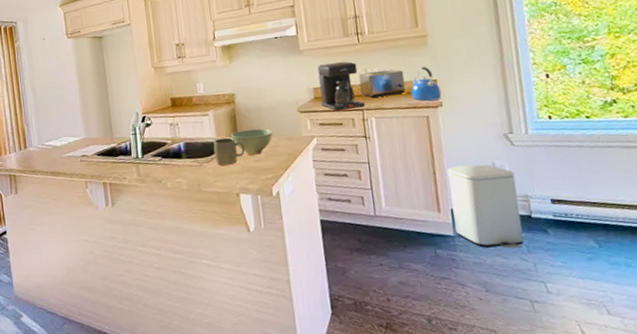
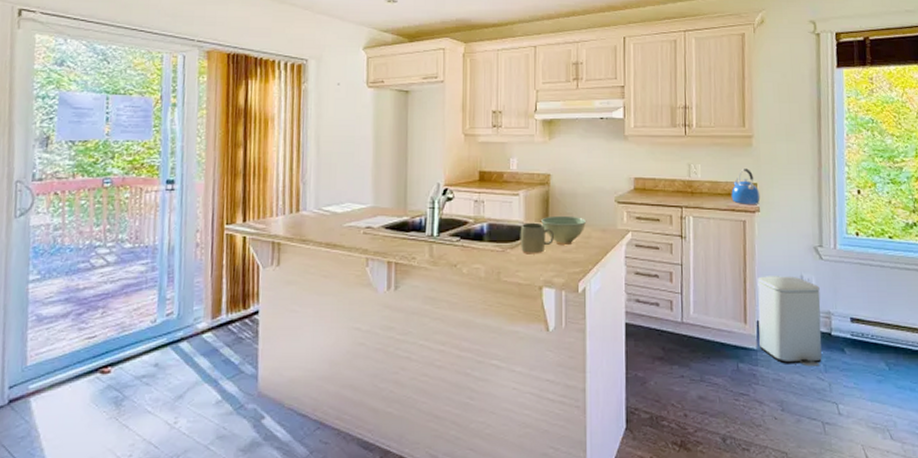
coffee maker: present [317,61,366,111] -> none [641,152,685,206]
toaster: present [358,69,406,98] -> none [681,167,727,195]

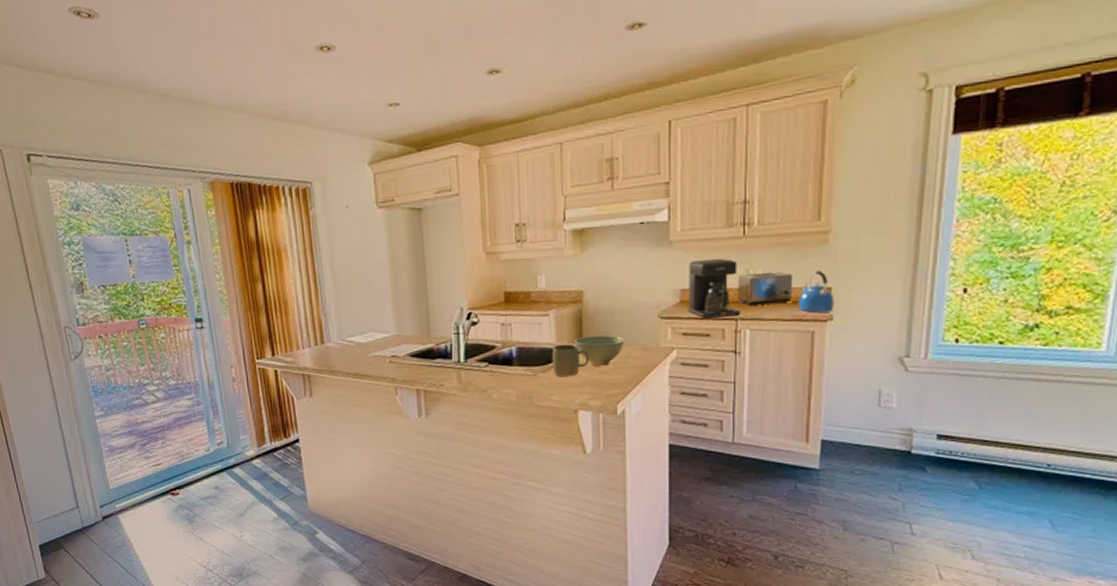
coffee maker: none [641,152,685,206] -> present [688,258,741,319]
toaster: none [681,167,727,195] -> present [737,271,793,305]
pedal bin: present [757,276,822,367] -> none [823,390,901,486]

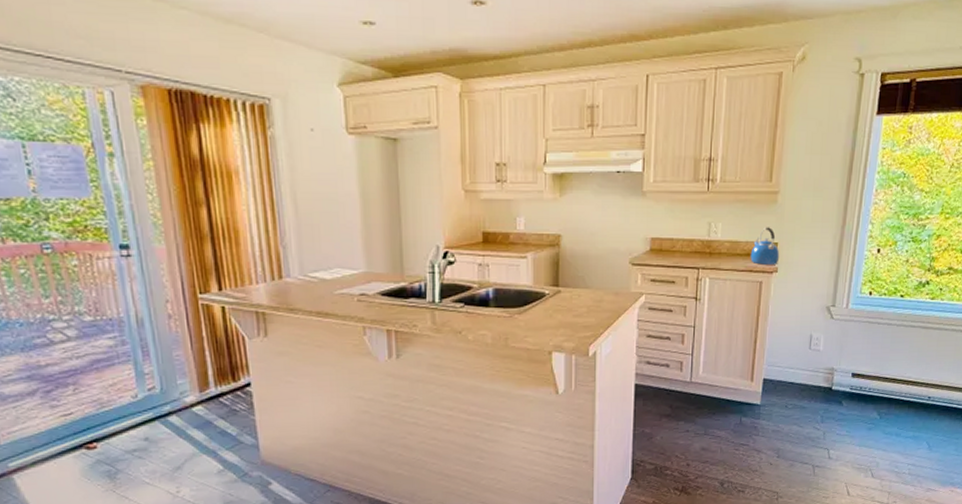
mug: present [551,344,589,378] -> none [528,286,564,320]
bowl: present [575,335,626,367] -> none [551,279,599,310]
coffee maker: present [688,258,741,319] -> none [657,210,702,267]
toaster: present [737,271,793,305] -> none [700,226,747,256]

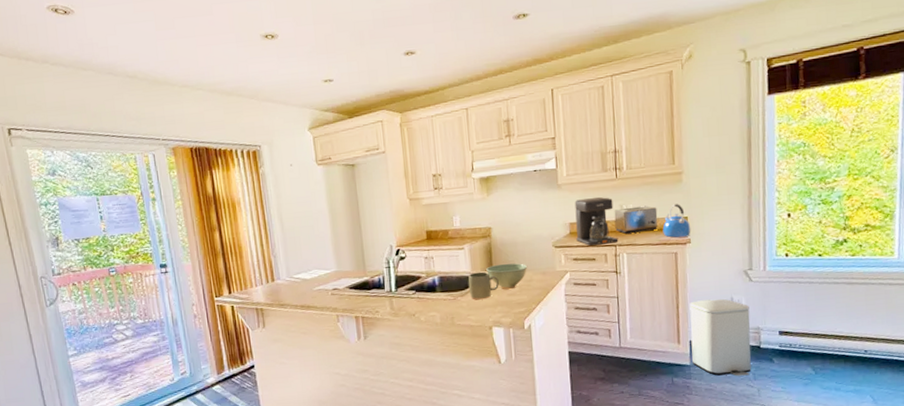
mug: none [528,286,564,320] -> present [468,271,499,300]
bowl: none [551,279,599,310] -> present [486,263,528,290]
coffee maker: none [657,210,702,267] -> present [574,196,619,247]
toaster: none [700,226,747,256] -> present [614,205,658,234]
pedal bin: none [763,335,827,418] -> present [689,298,751,377]

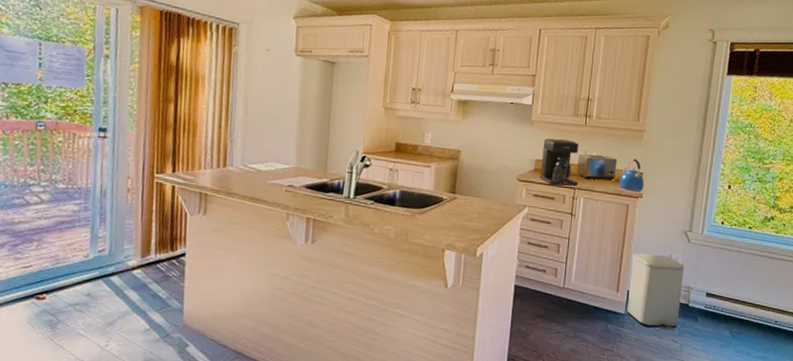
mug: present [468,271,499,300] -> none [428,192,459,221]
bowl: present [486,263,528,290] -> none [449,188,490,215]

